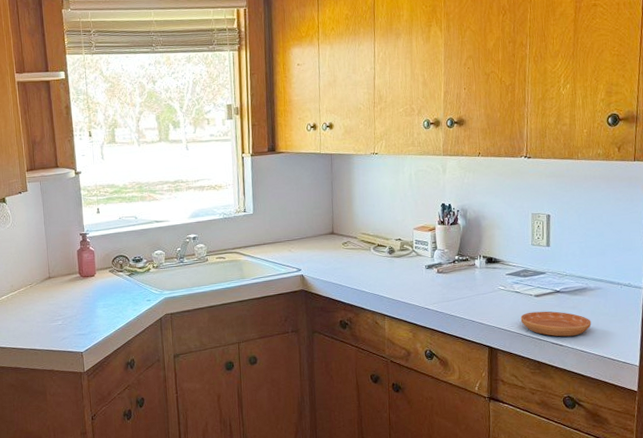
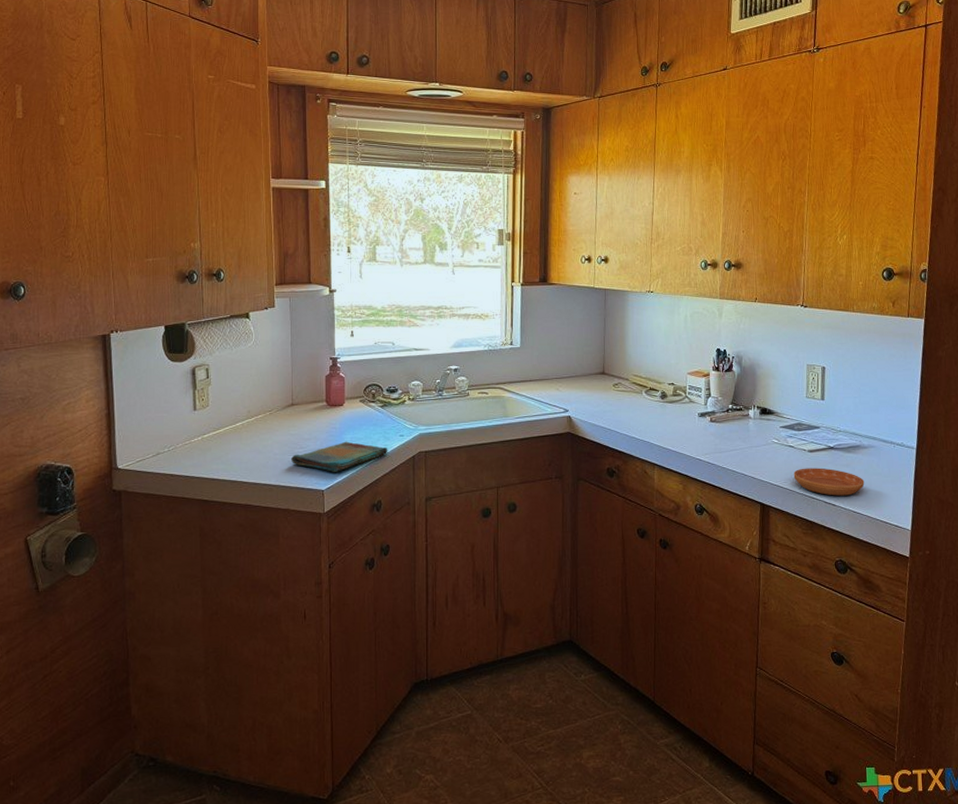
dish towel: none [51,308,138,336] -> present [290,441,388,472]

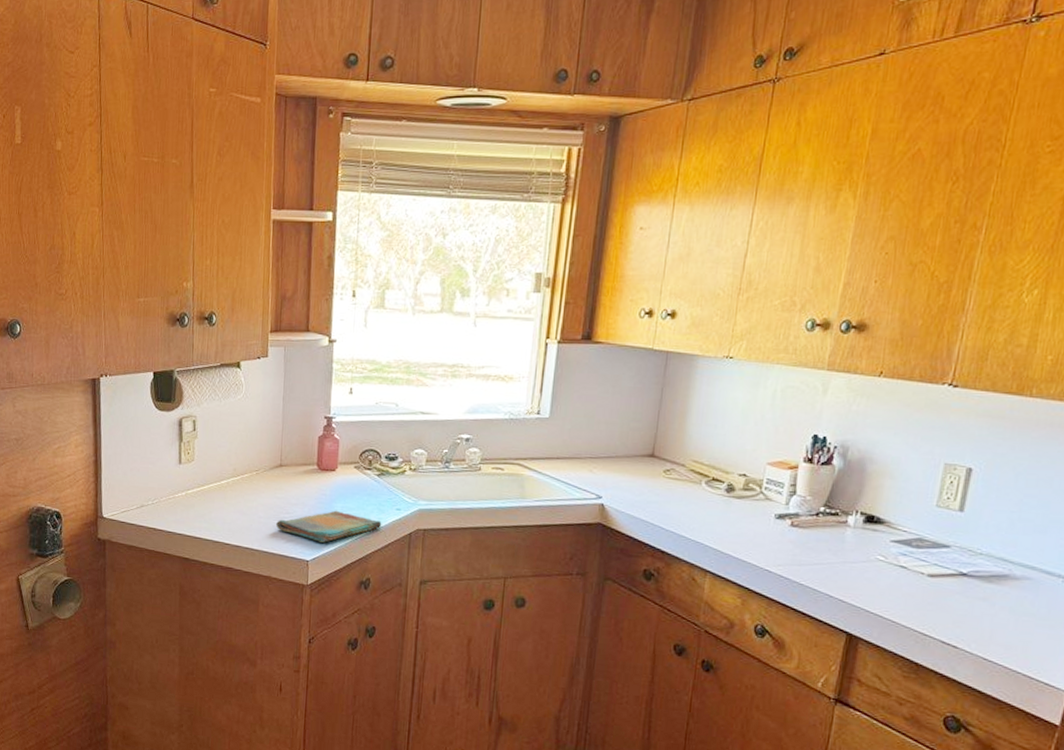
saucer: present [793,468,865,496] -> none [900,596,1007,638]

